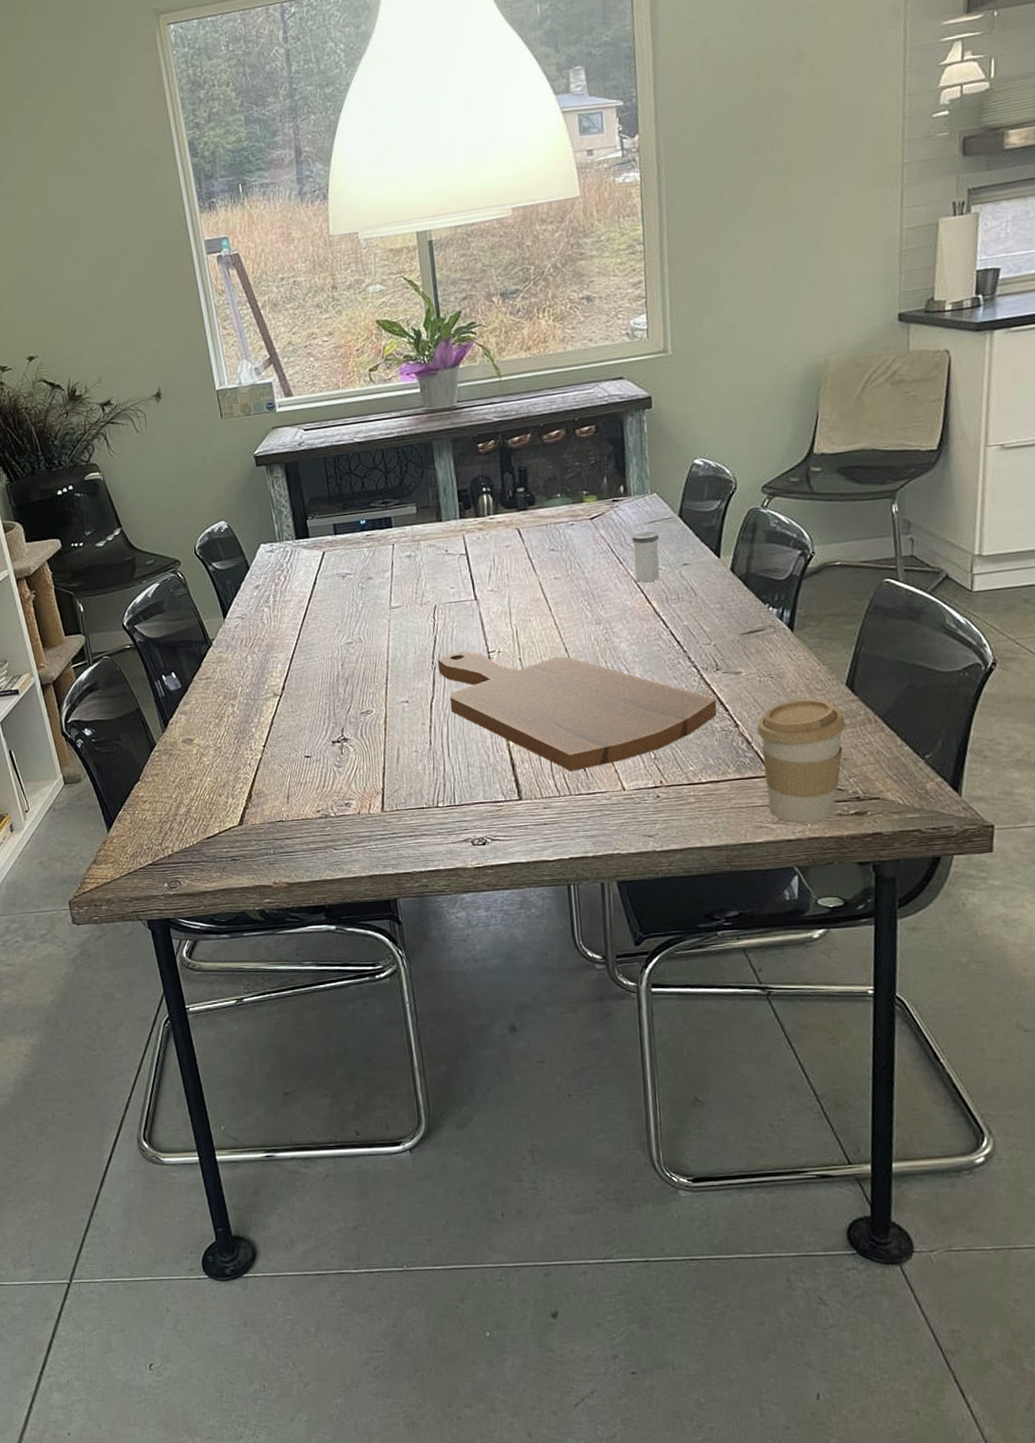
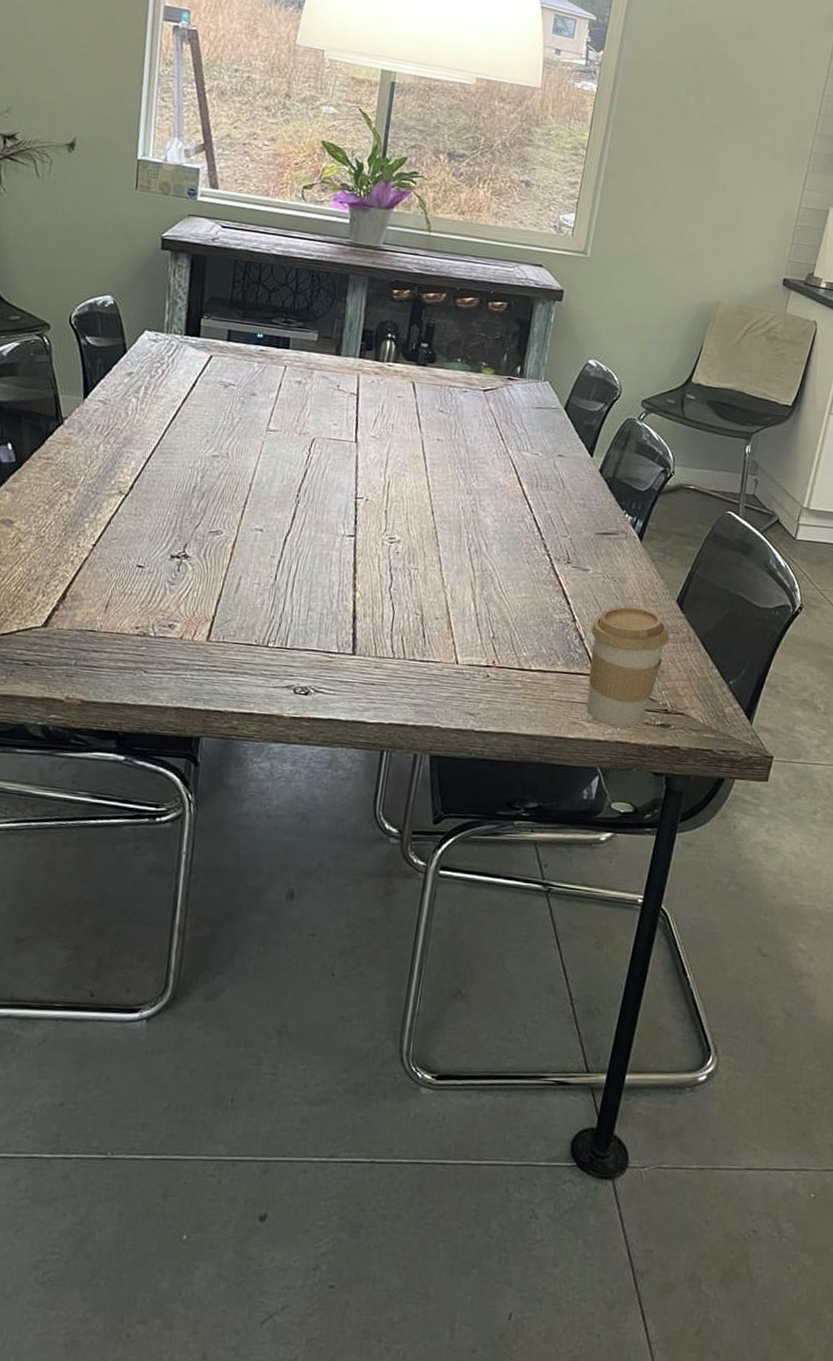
cutting board: present [437,650,717,772] -> none [301,490,561,636]
salt shaker: present [631,531,660,582] -> none [512,414,542,465]

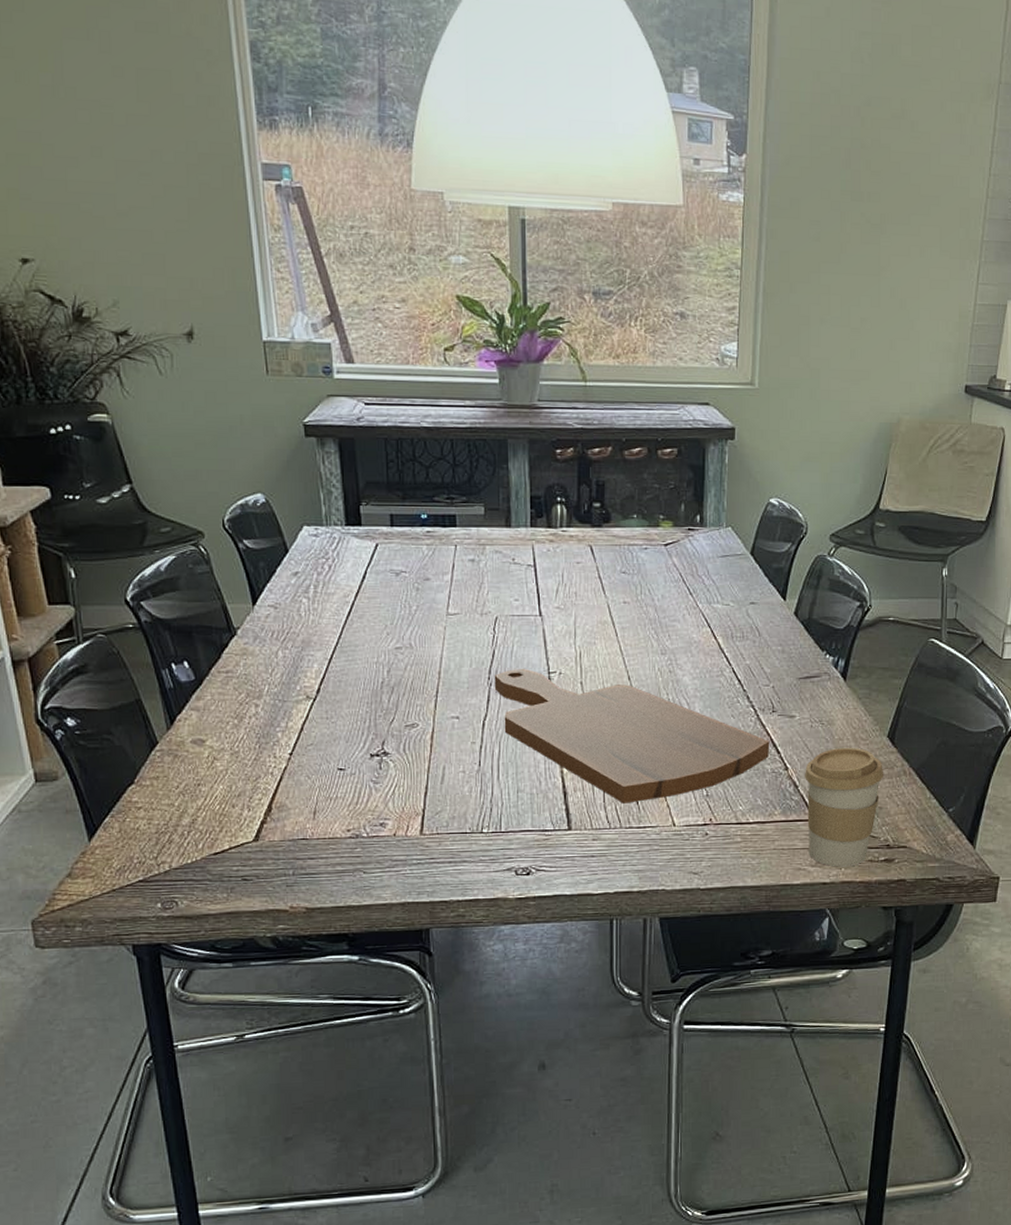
cutting board: none [301,490,561,636] -> present [494,668,770,804]

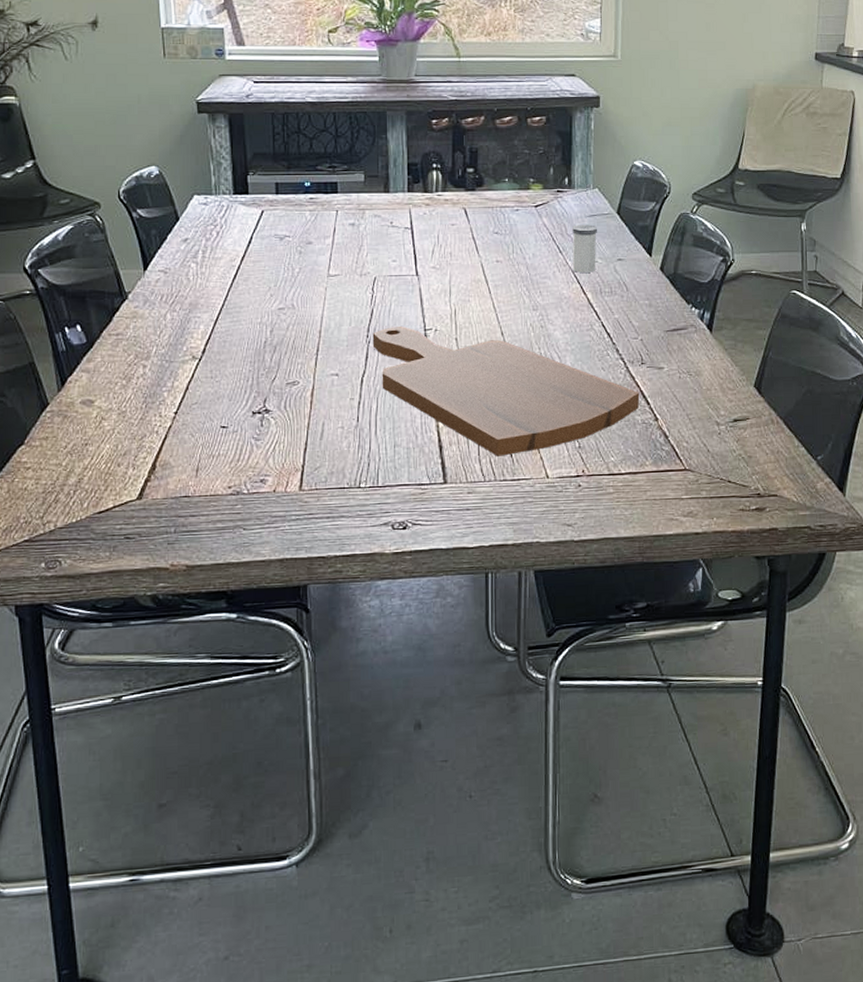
salt shaker: none [702,565,729,616] -> present [571,225,597,273]
coffee cup: present [805,747,884,867] -> none [674,397,753,517]

